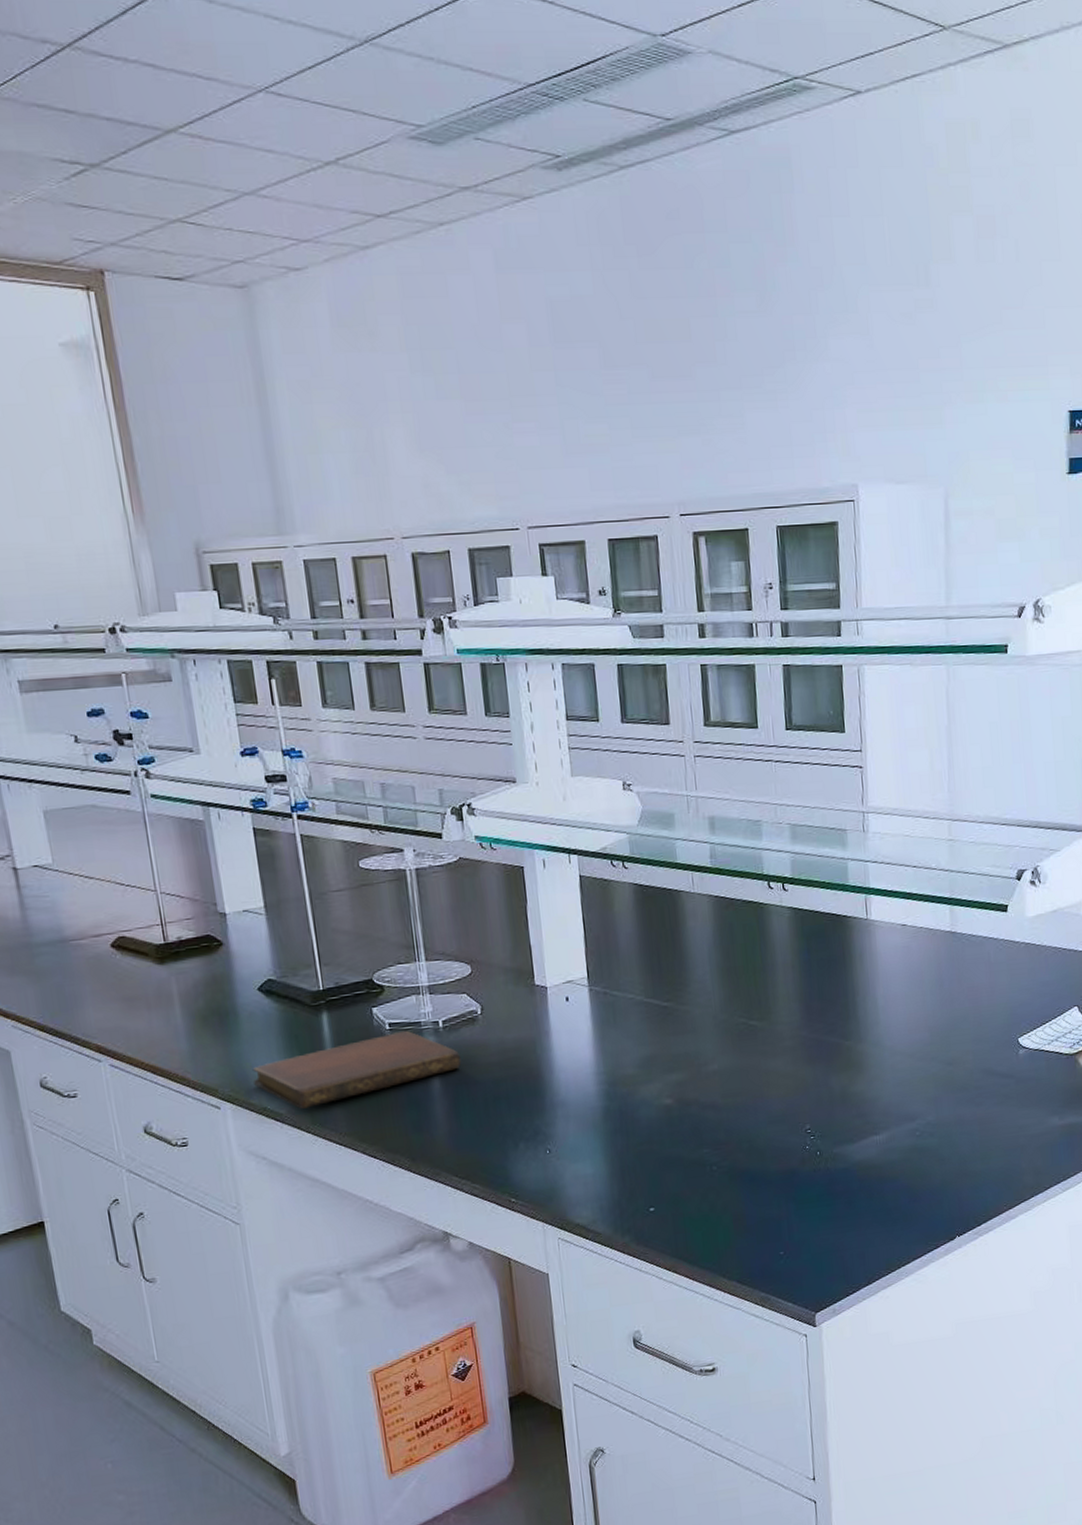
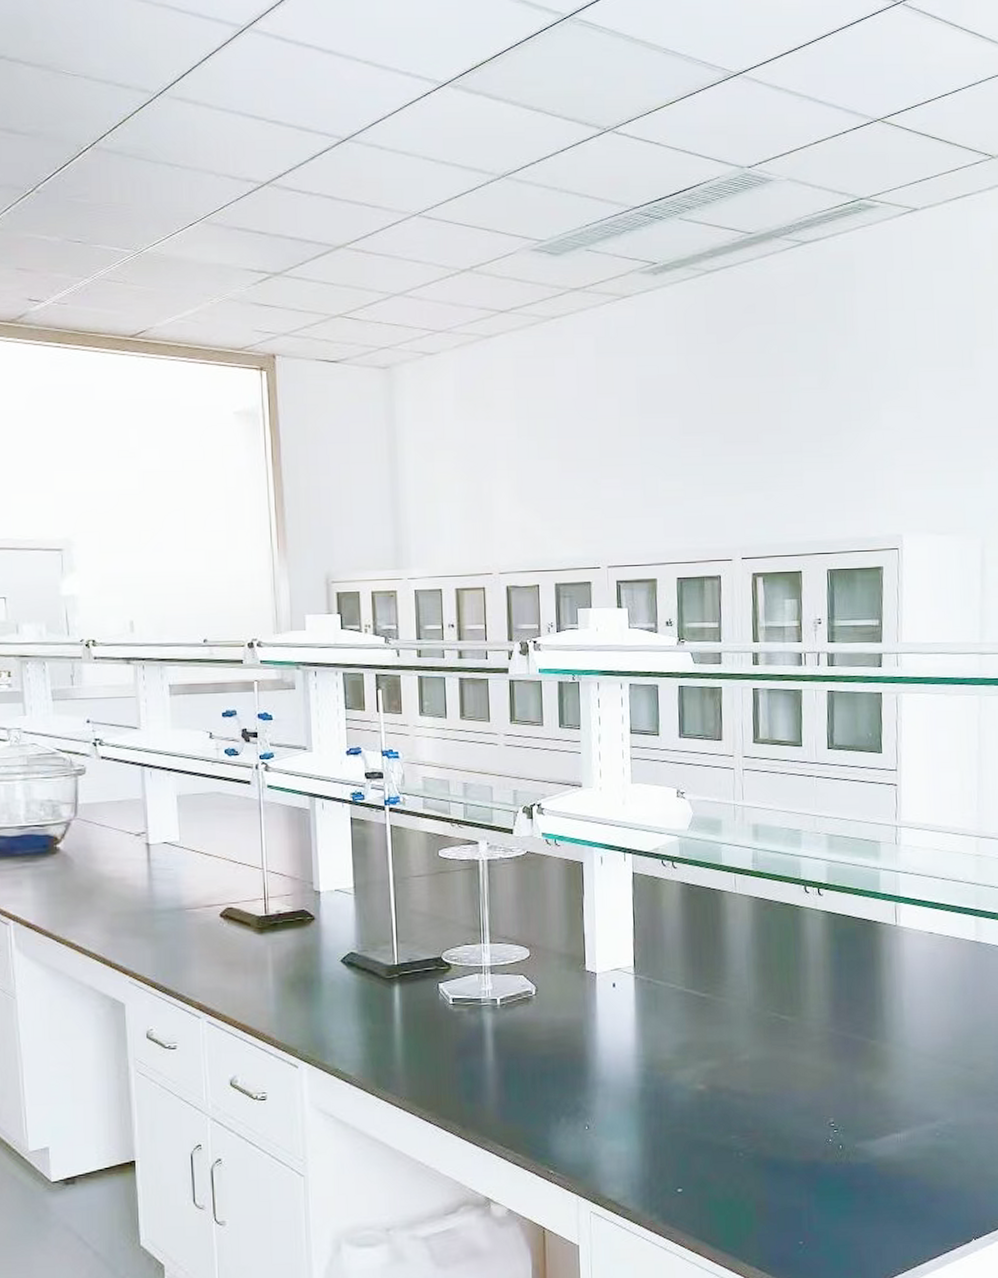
notebook: present [252,1031,462,1109] -> none [329,1007,514,1072]

